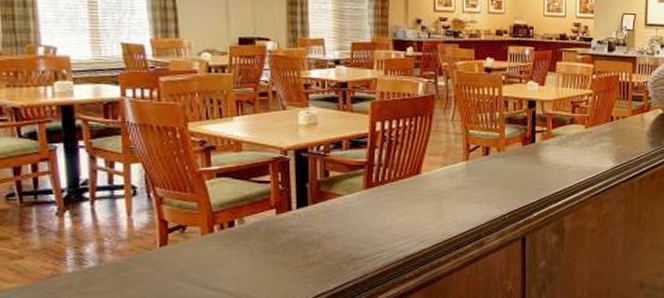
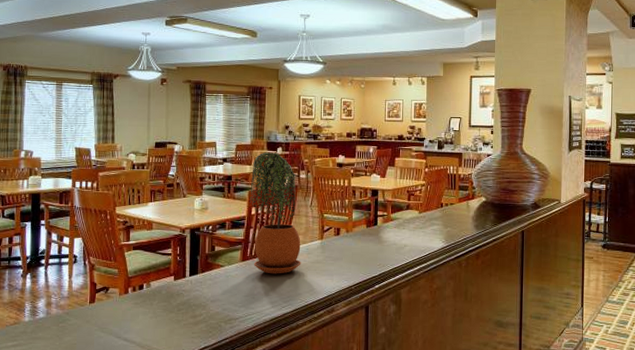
potted plant: none [373,52,442,203] -> present [250,152,301,274]

